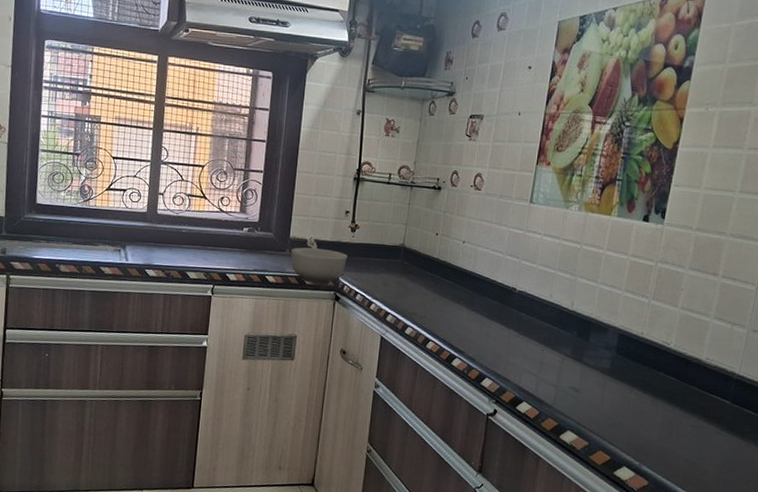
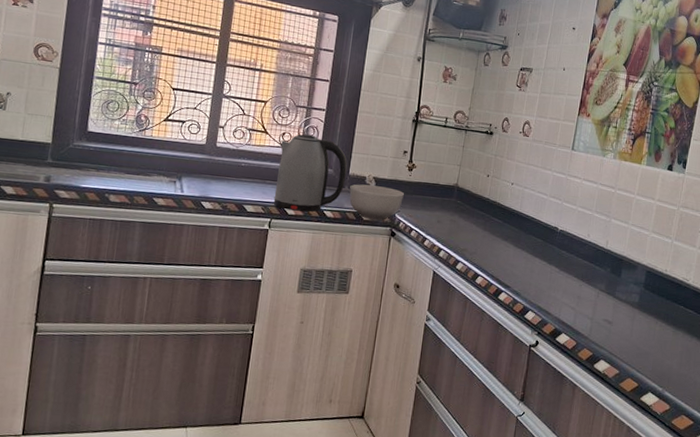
kettle: none [215,197,288,278] -> present [273,134,347,213]

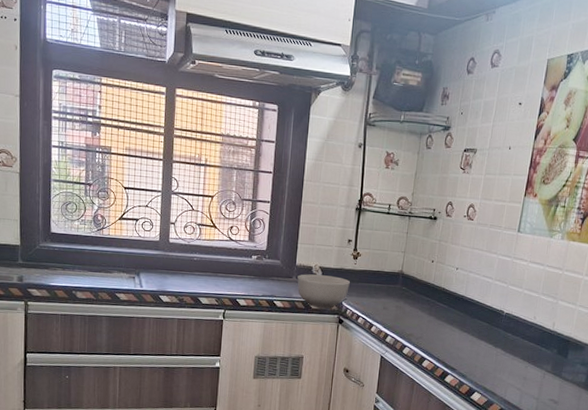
kettle: present [273,134,347,213] -> none [226,226,294,303]

